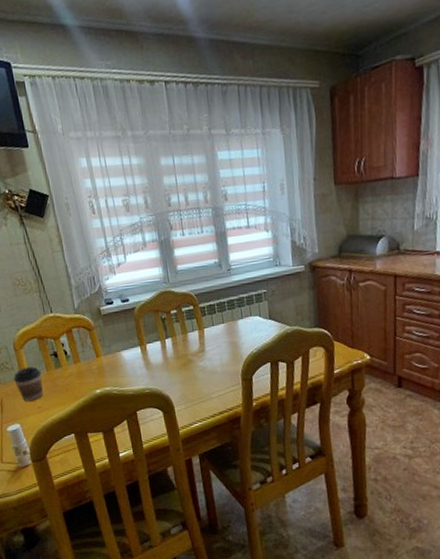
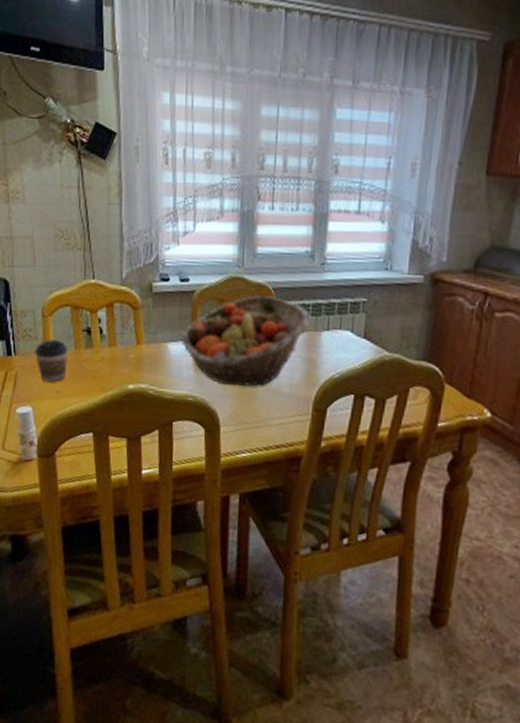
fruit basket: none [131,301,228,375] -> present [181,295,311,387]

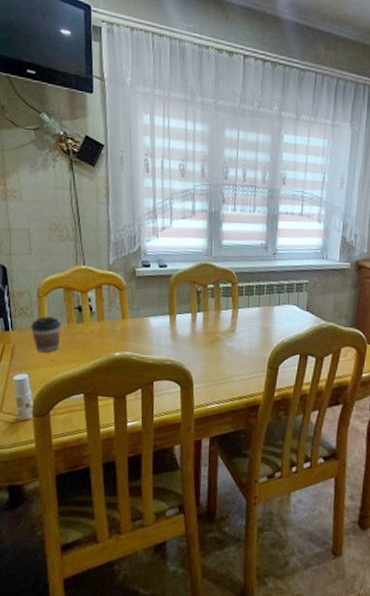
fruit basket: present [181,295,311,387] -> none [160,278,266,351]

